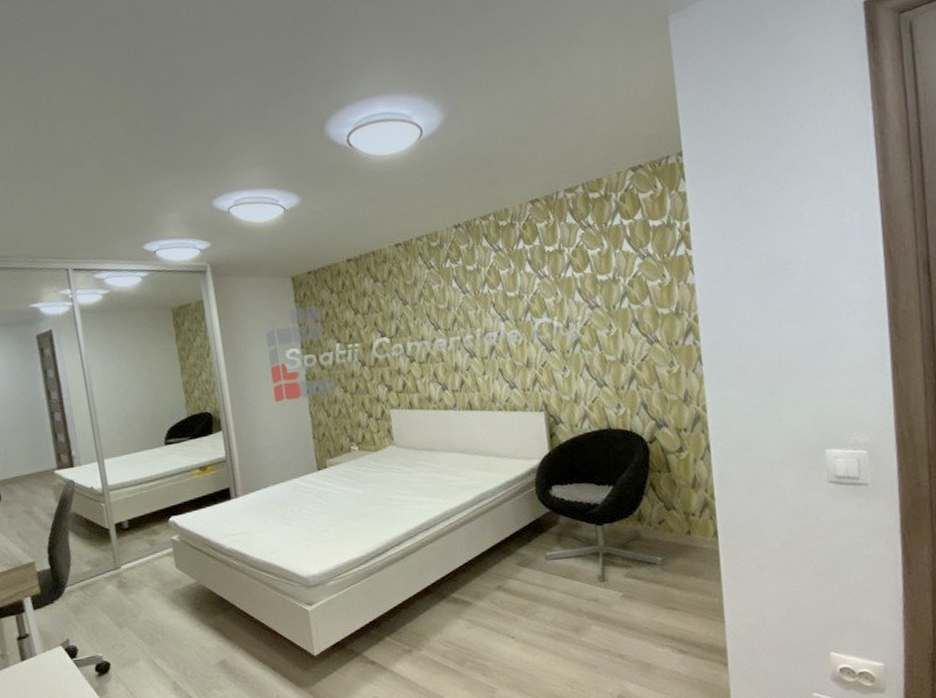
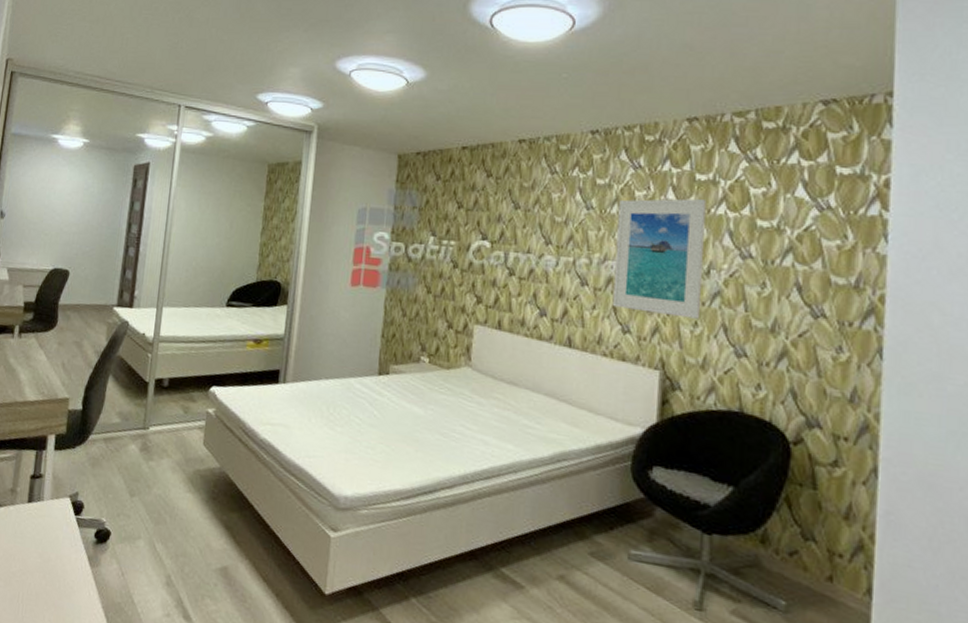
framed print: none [488,267,567,370] -> present [612,198,706,319]

